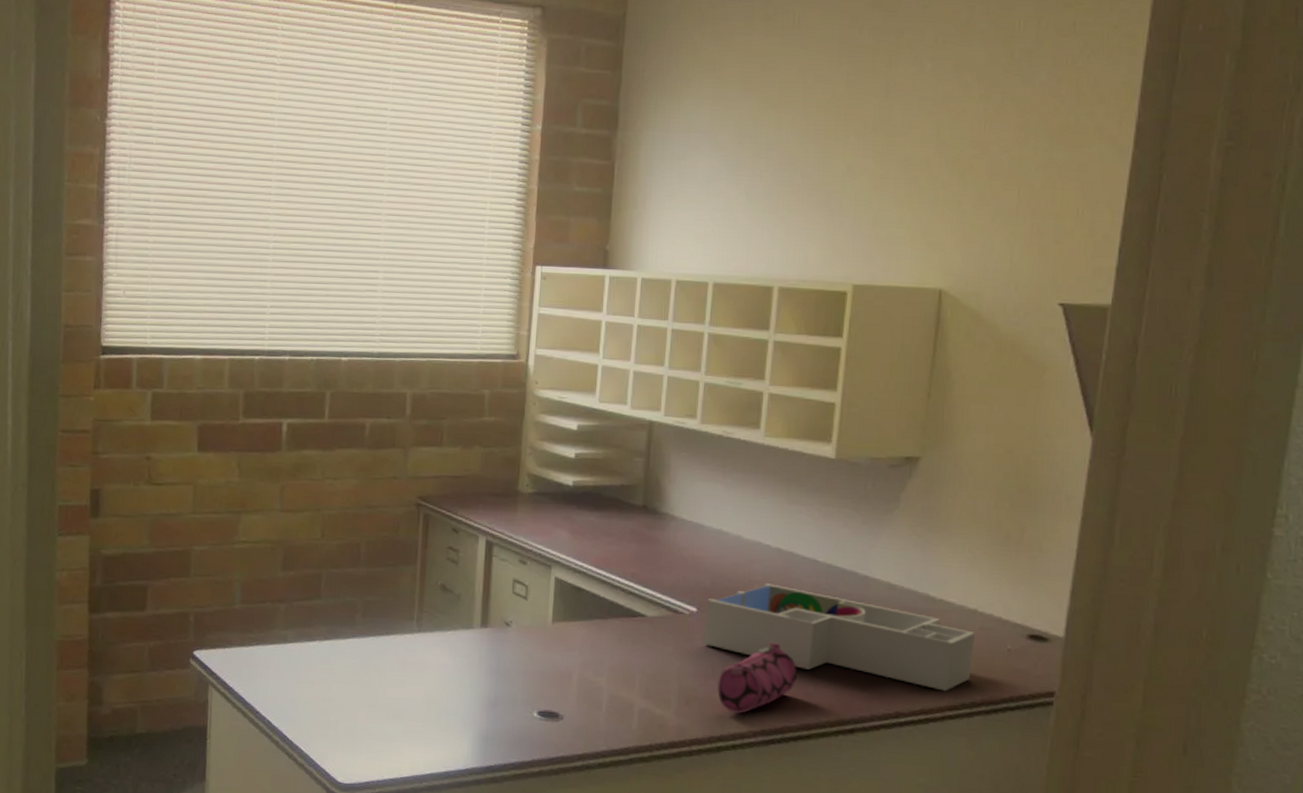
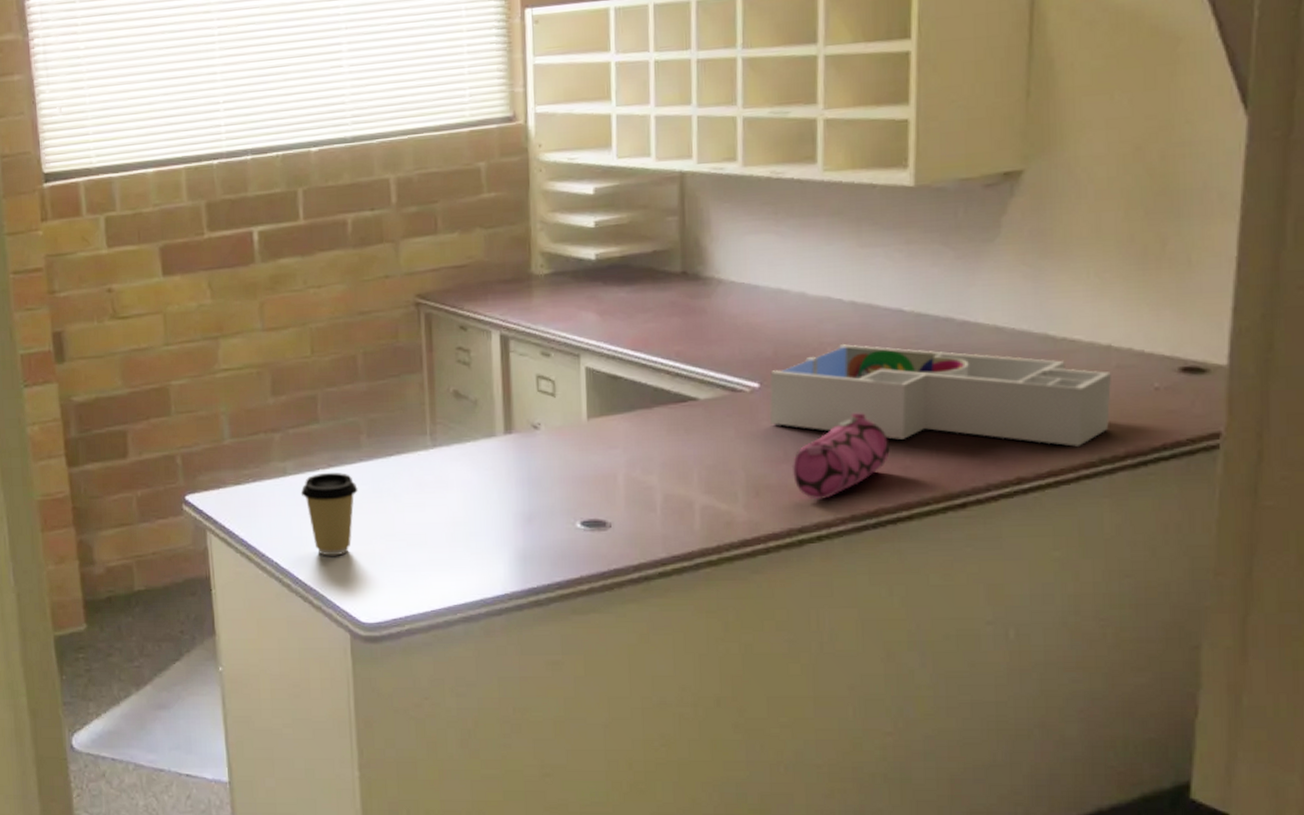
coffee cup: none [297,644,348,720] -> present [300,472,358,556]

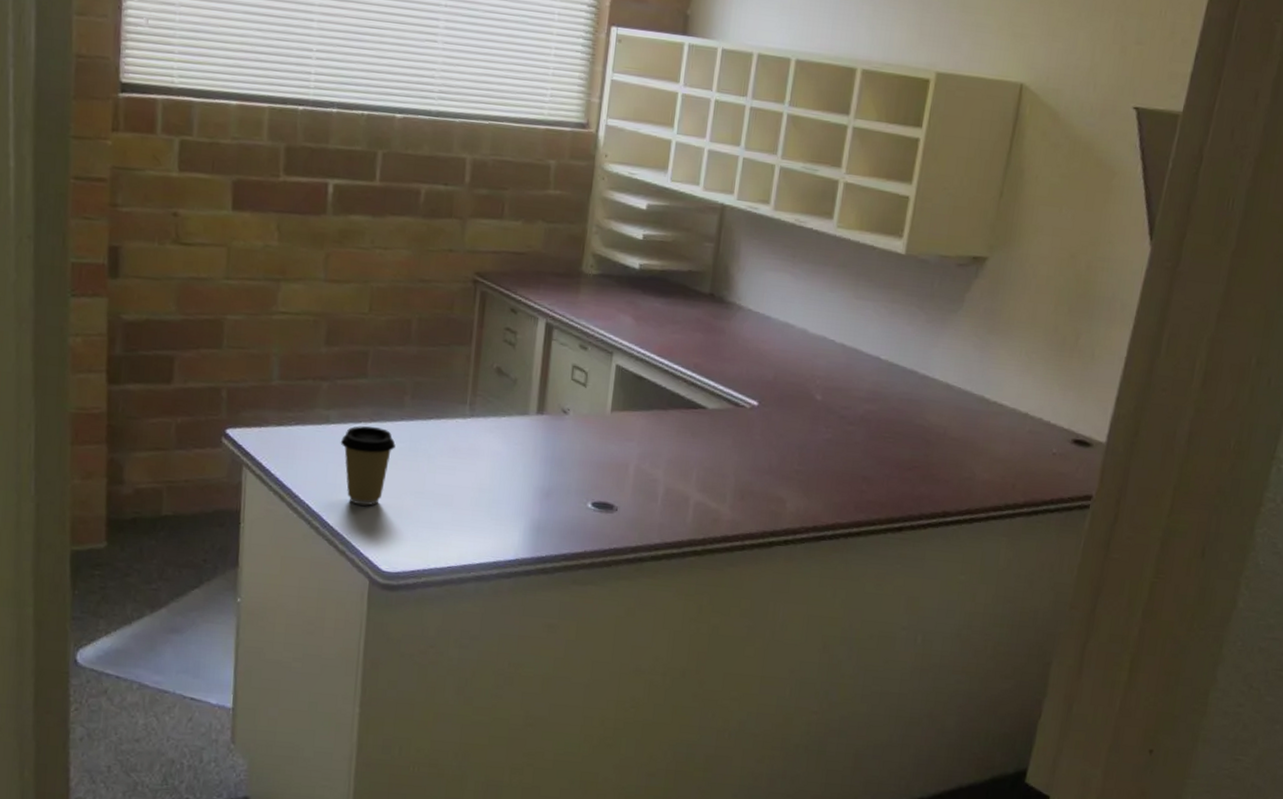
desk organizer: present [769,344,1112,447] -> none [762,379,1025,492]
pencil case: present [791,412,890,499] -> none [773,439,853,510]

